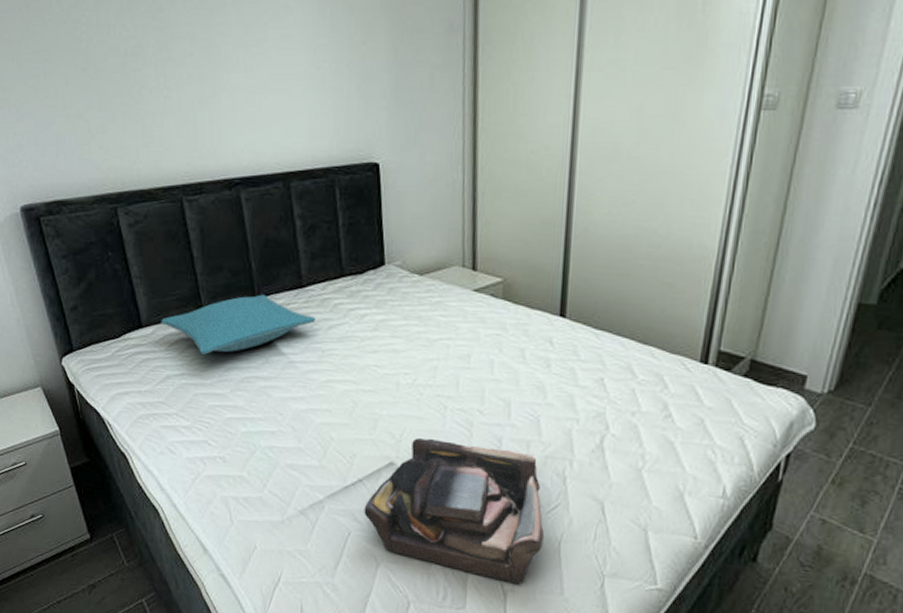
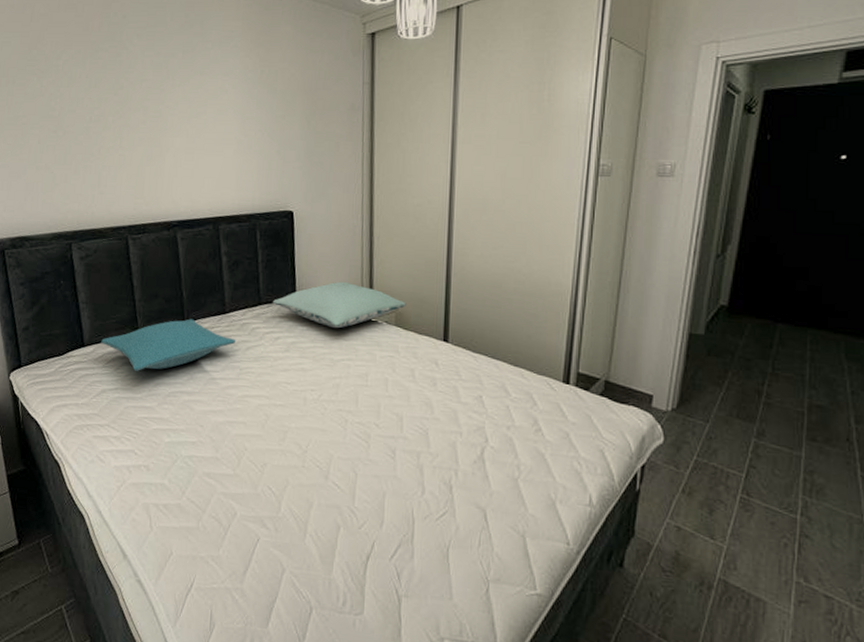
pillow: none [358,247,517,303] -> present [273,281,407,329]
tote bag: present [364,438,544,585] -> none [272,449,434,590]

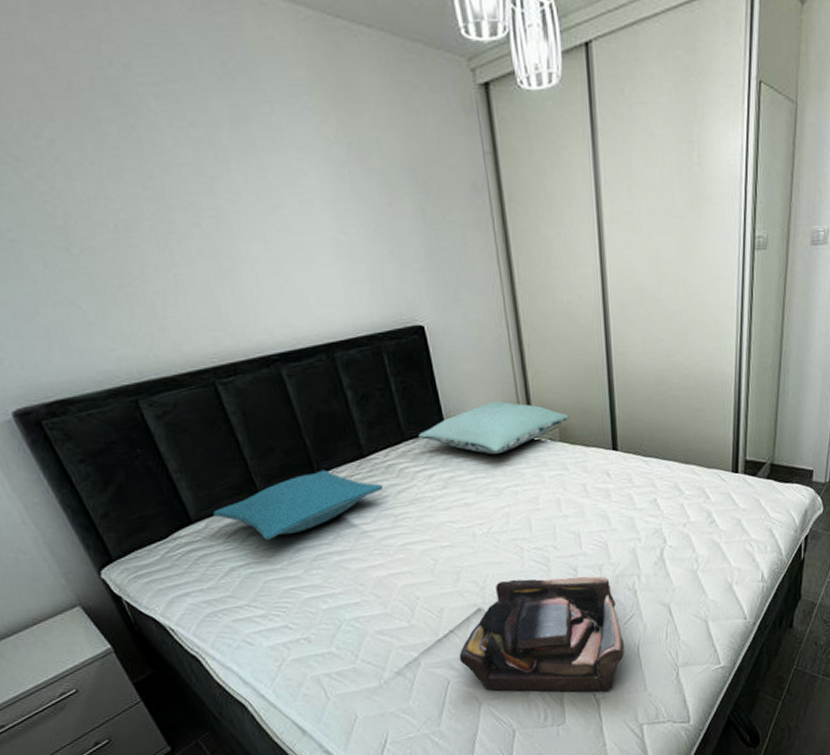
tote bag: none [272,449,434,590] -> present [459,576,625,692]

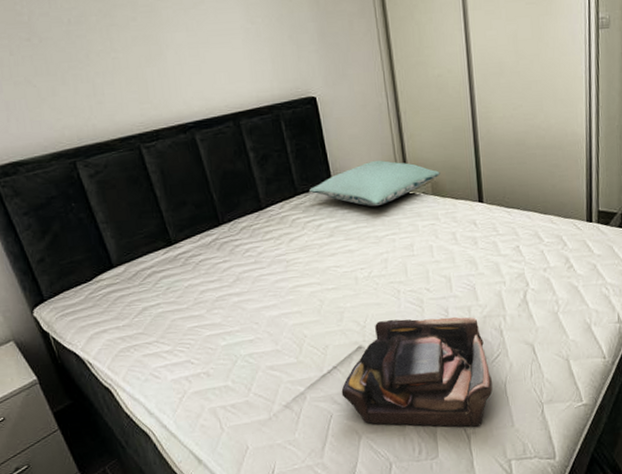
pillow: present [213,469,384,540] -> none [132,220,278,283]

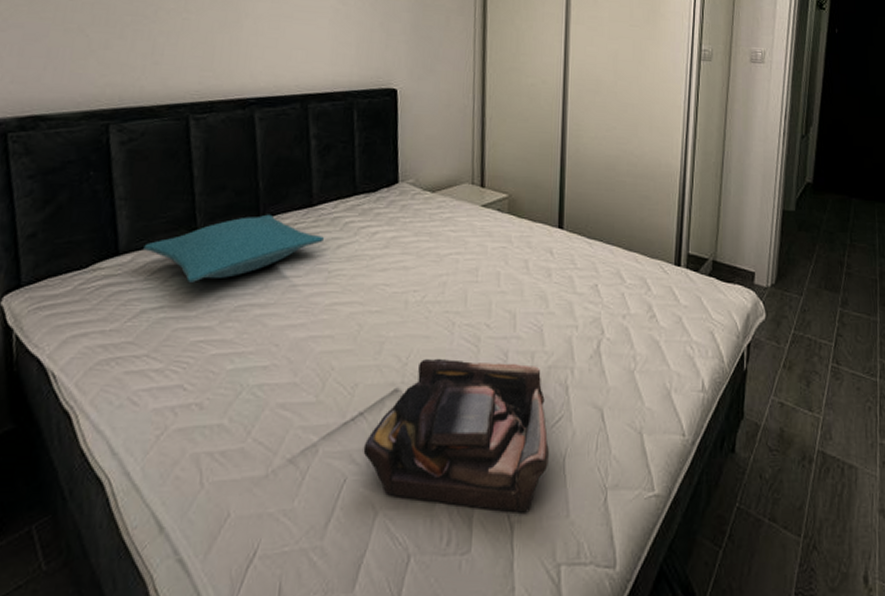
pillow: none [132,220,278,283] -> present [143,214,325,282]
pillow: present [309,160,440,207] -> none [371,166,520,219]

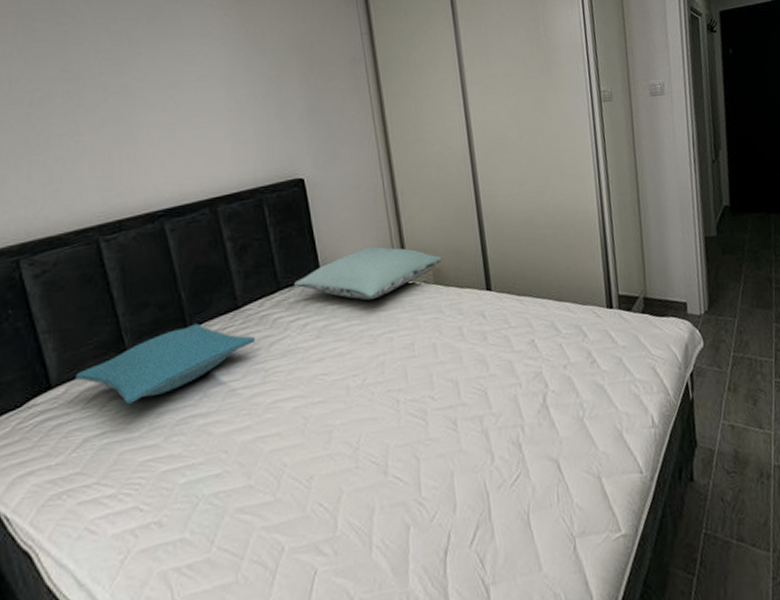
tote bag: present [363,358,549,513] -> none [328,429,514,580]
pillow: none [371,166,520,219] -> present [294,246,443,300]

